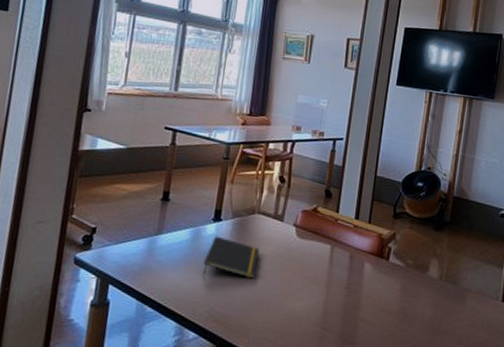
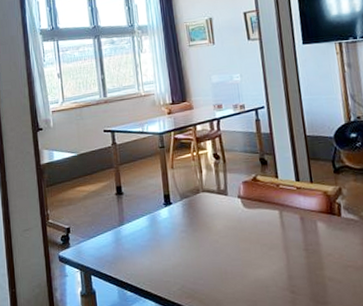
notepad: present [202,236,259,279] -> none [165,218,215,257]

